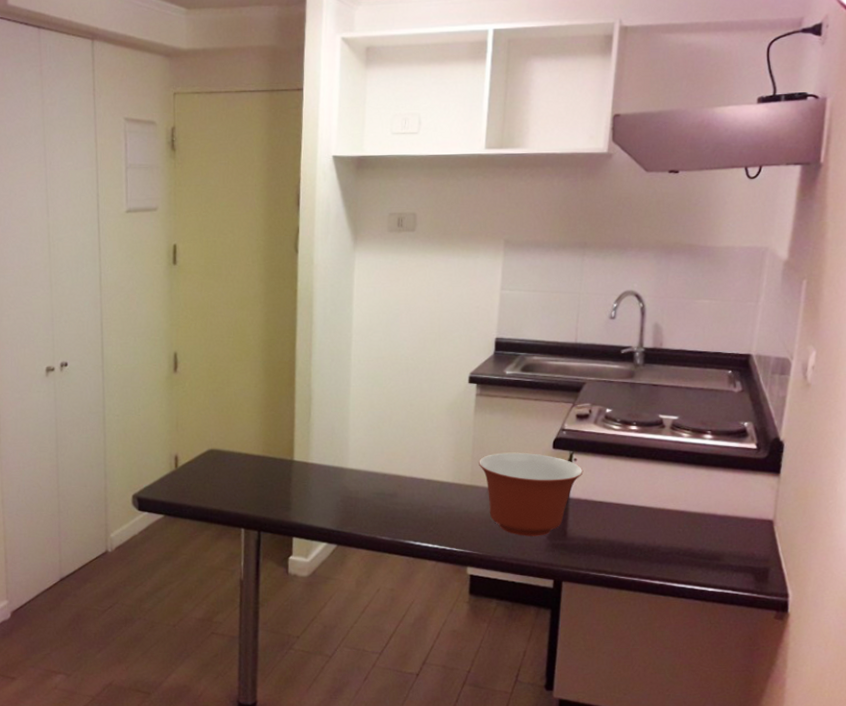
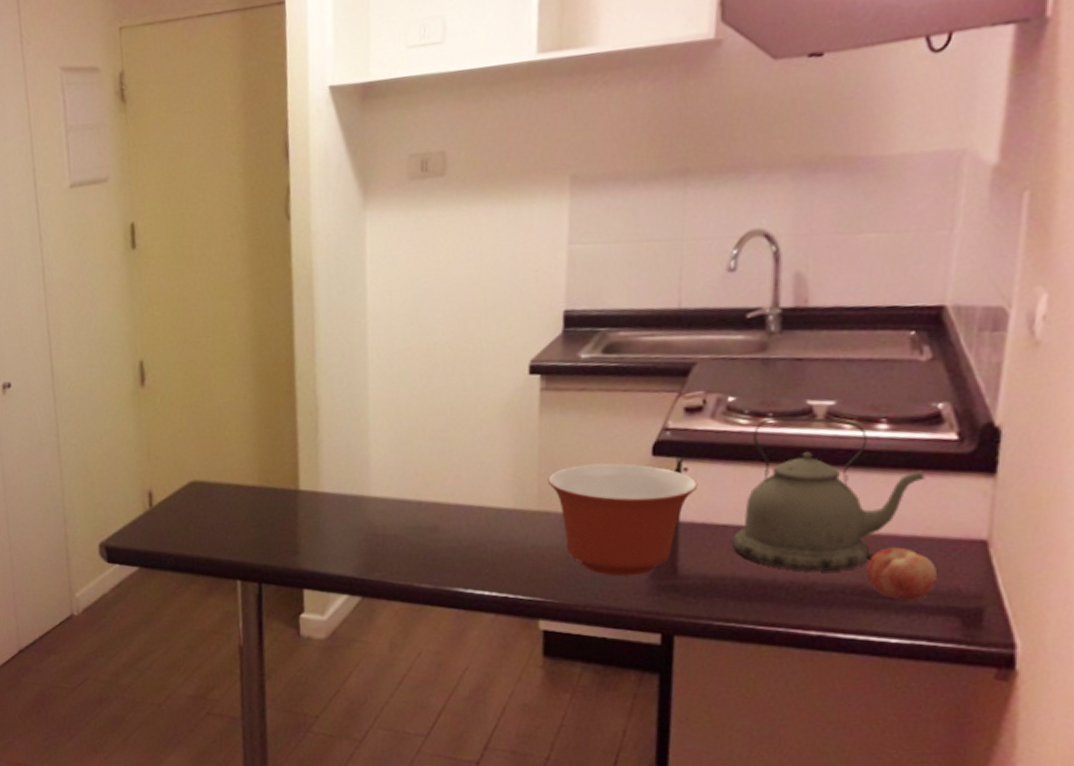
kettle: none [606,426,735,539] -> present [733,416,925,572]
fruit: none [694,523,741,562] -> present [866,547,938,601]

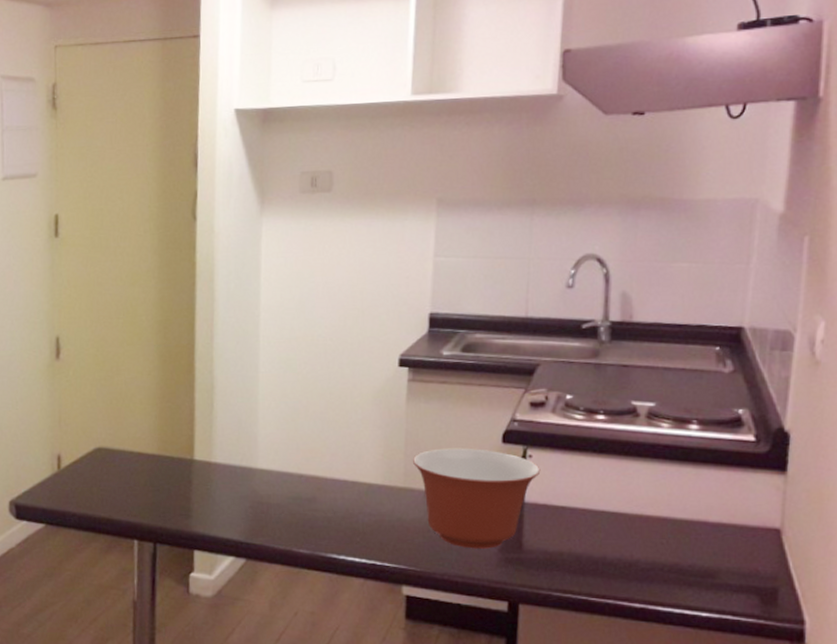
kettle: present [733,416,925,572] -> none [569,414,729,552]
fruit: present [866,547,938,601] -> none [681,532,740,580]

